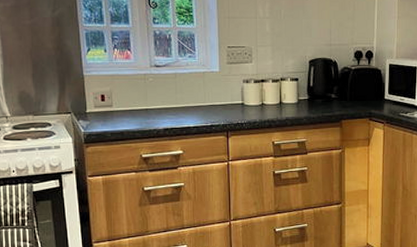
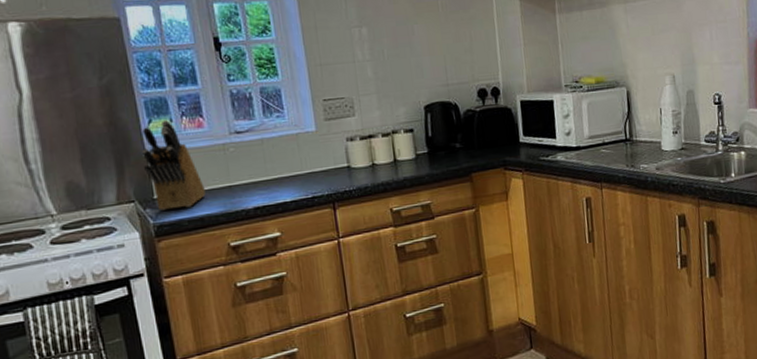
knife block: none [79,50,127,122] -> present [141,120,206,211]

